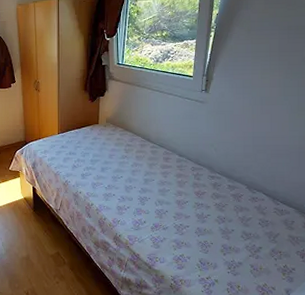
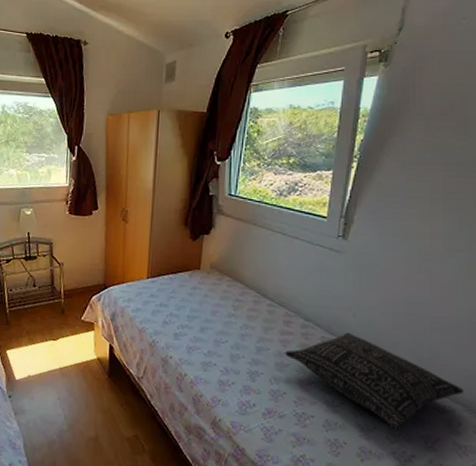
pillow: none [165,162,296,230] -> present [285,332,464,430]

